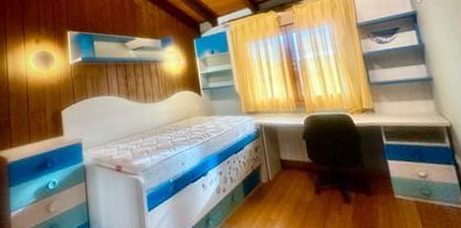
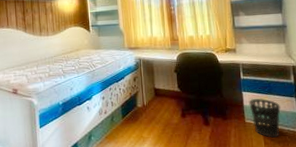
wastebasket: none [396,167,440,217] -> present [249,98,281,138]

